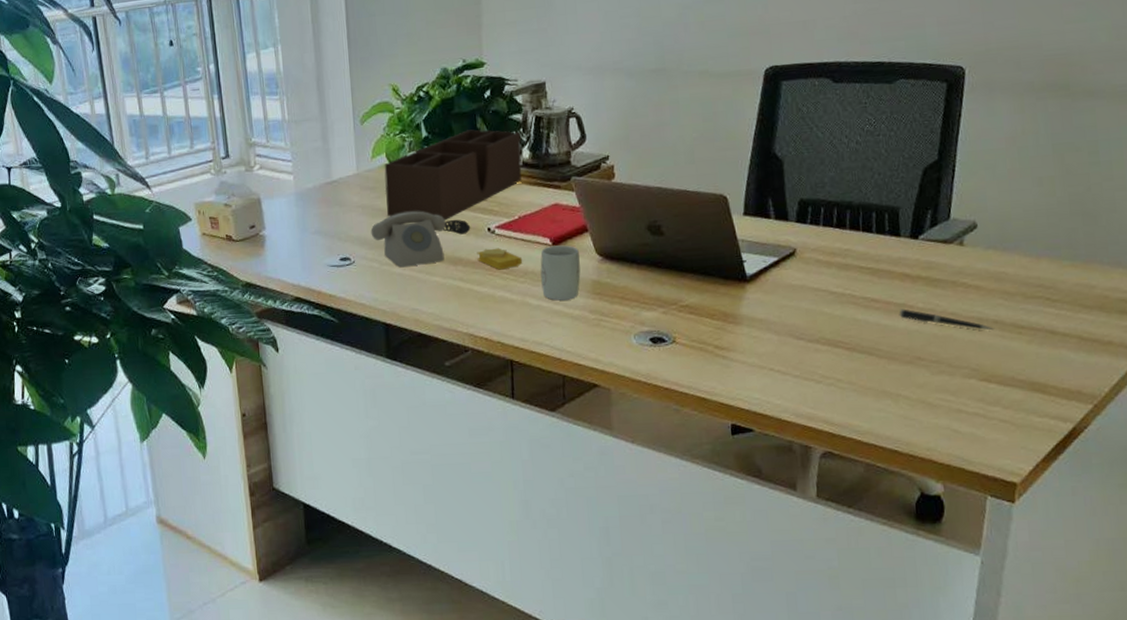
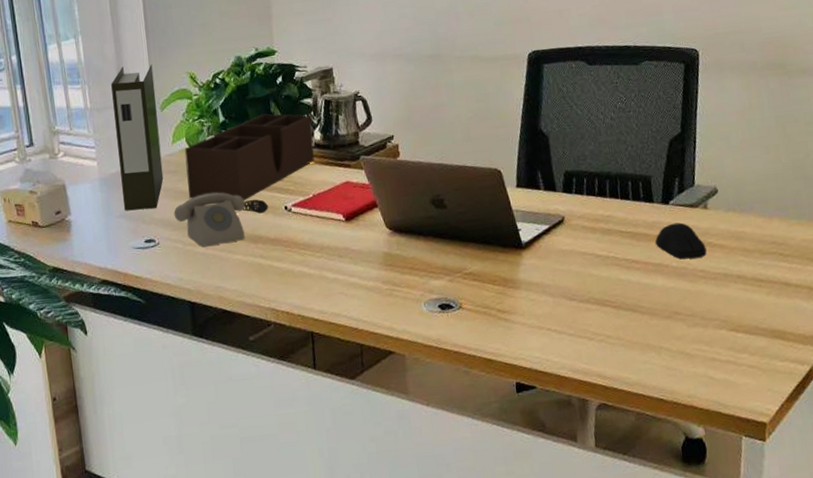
binder: none [310,75,362,227] -> present [111,64,164,211]
sticky notes: present [477,248,523,270] -> none [275,225,319,246]
mug: present [540,245,581,301] -> none [335,220,373,273]
pen: present [899,309,994,331] -> none [656,268,738,285]
computer mouse: none [900,259,960,300] -> present [655,222,707,260]

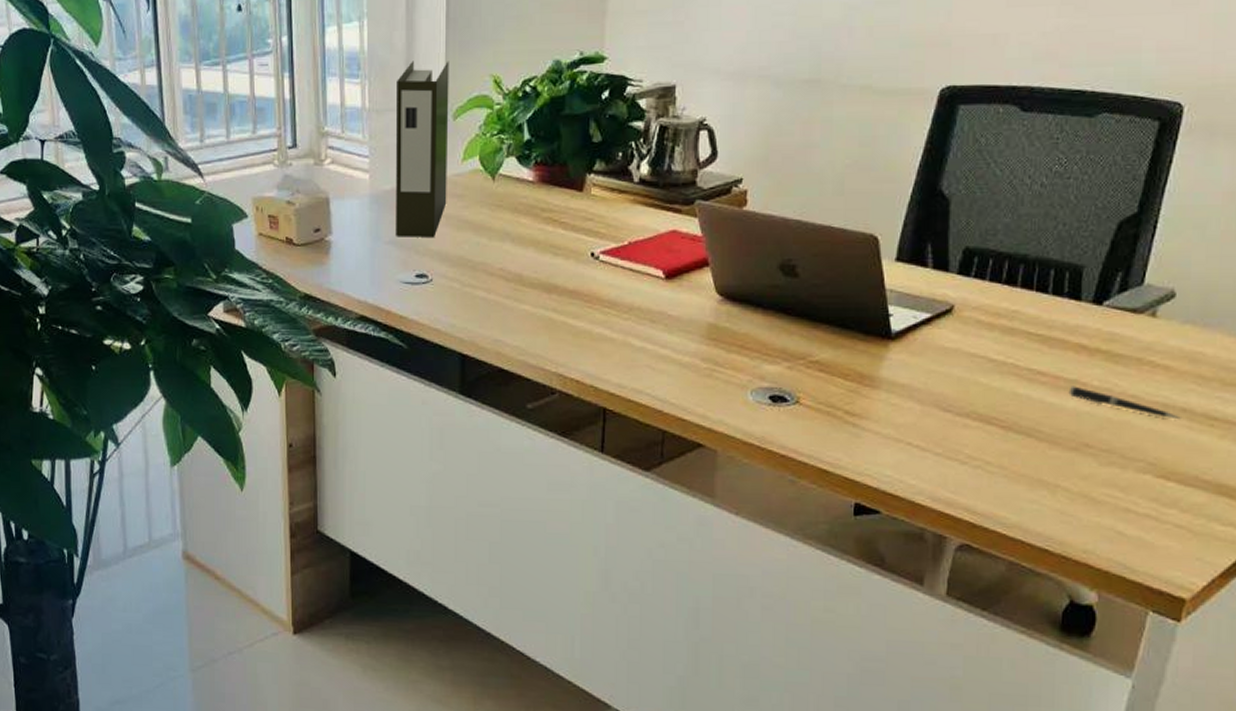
telephone: present [173,192,269,247] -> none [454,226,571,291]
desk organizer: present [184,113,315,200] -> none [474,135,640,239]
computer mouse: present [655,222,707,260] -> none [1074,330,1145,379]
pen: none [656,268,738,285] -> present [1068,386,1181,420]

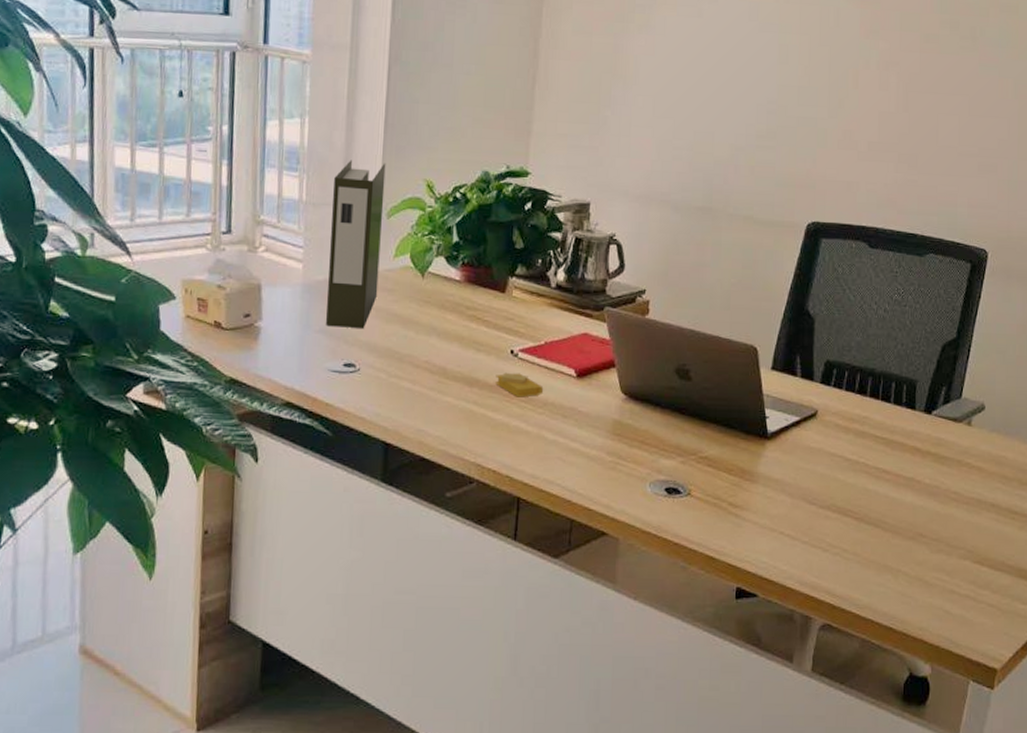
sticky notes: none [575,277,629,303] -> present [495,372,544,398]
pen: present [1068,386,1181,420] -> none [907,483,991,514]

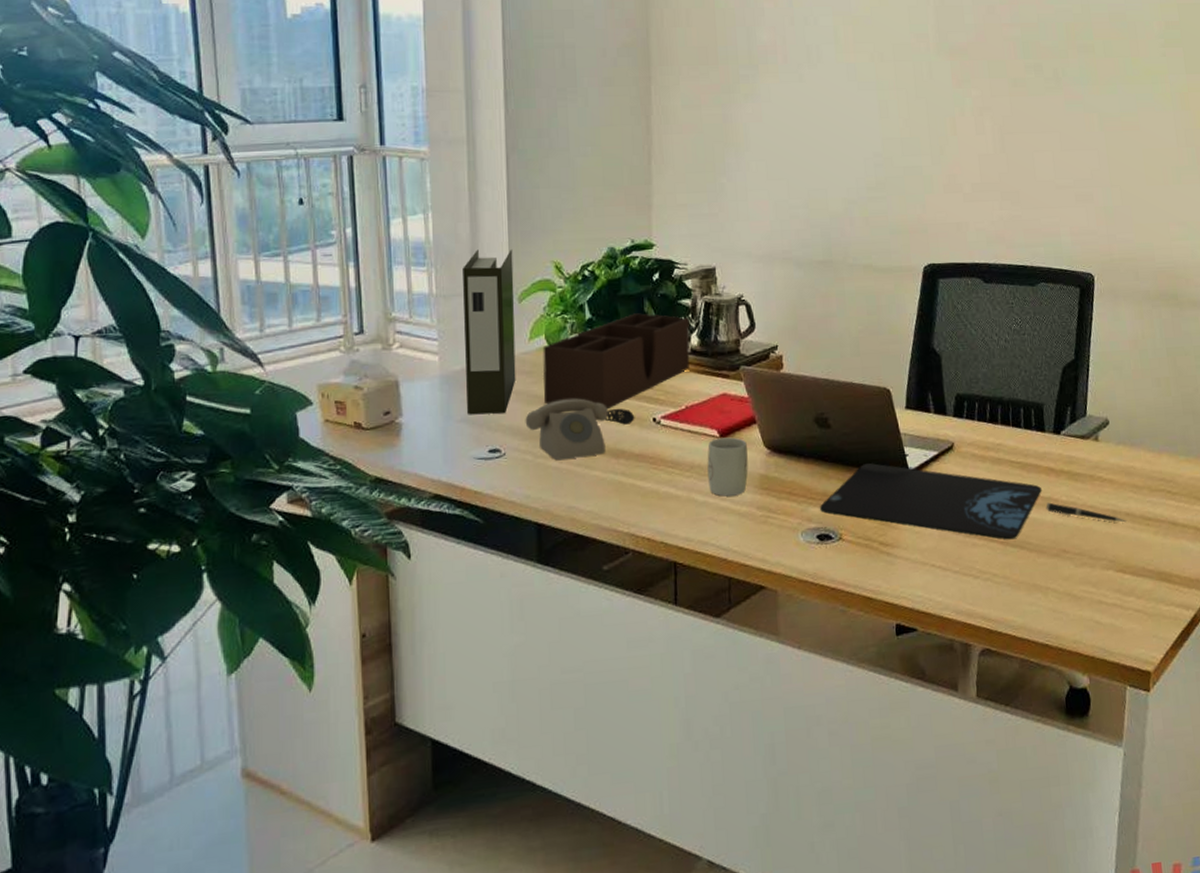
telephone: none [382,321,493,383] -> present [525,398,635,461]
desk organizer: none [404,241,558,335] -> present [542,313,691,409]
sticky notes: present [495,372,544,398] -> none [641,439,689,464]
mug: none [560,378,603,438] -> present [707,437,749,497]
mousepad: none [671,421,904,515] -> present [820,463,1042,539]
pen: none [907,483,991,514] -> present [1046,502,1127,523]

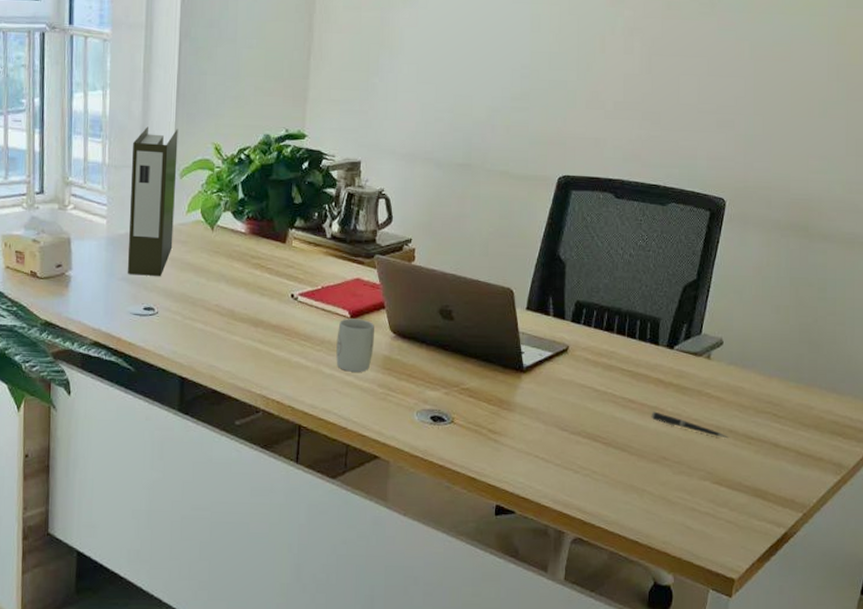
telephone: present [525,398,635,461] -> none [177,269,275,324]
desk organizer: present [542,313,691,409] -> none [196,197,332,282]
mousepad: present [820,463,1042,539] -> none [436,356,649,440]

